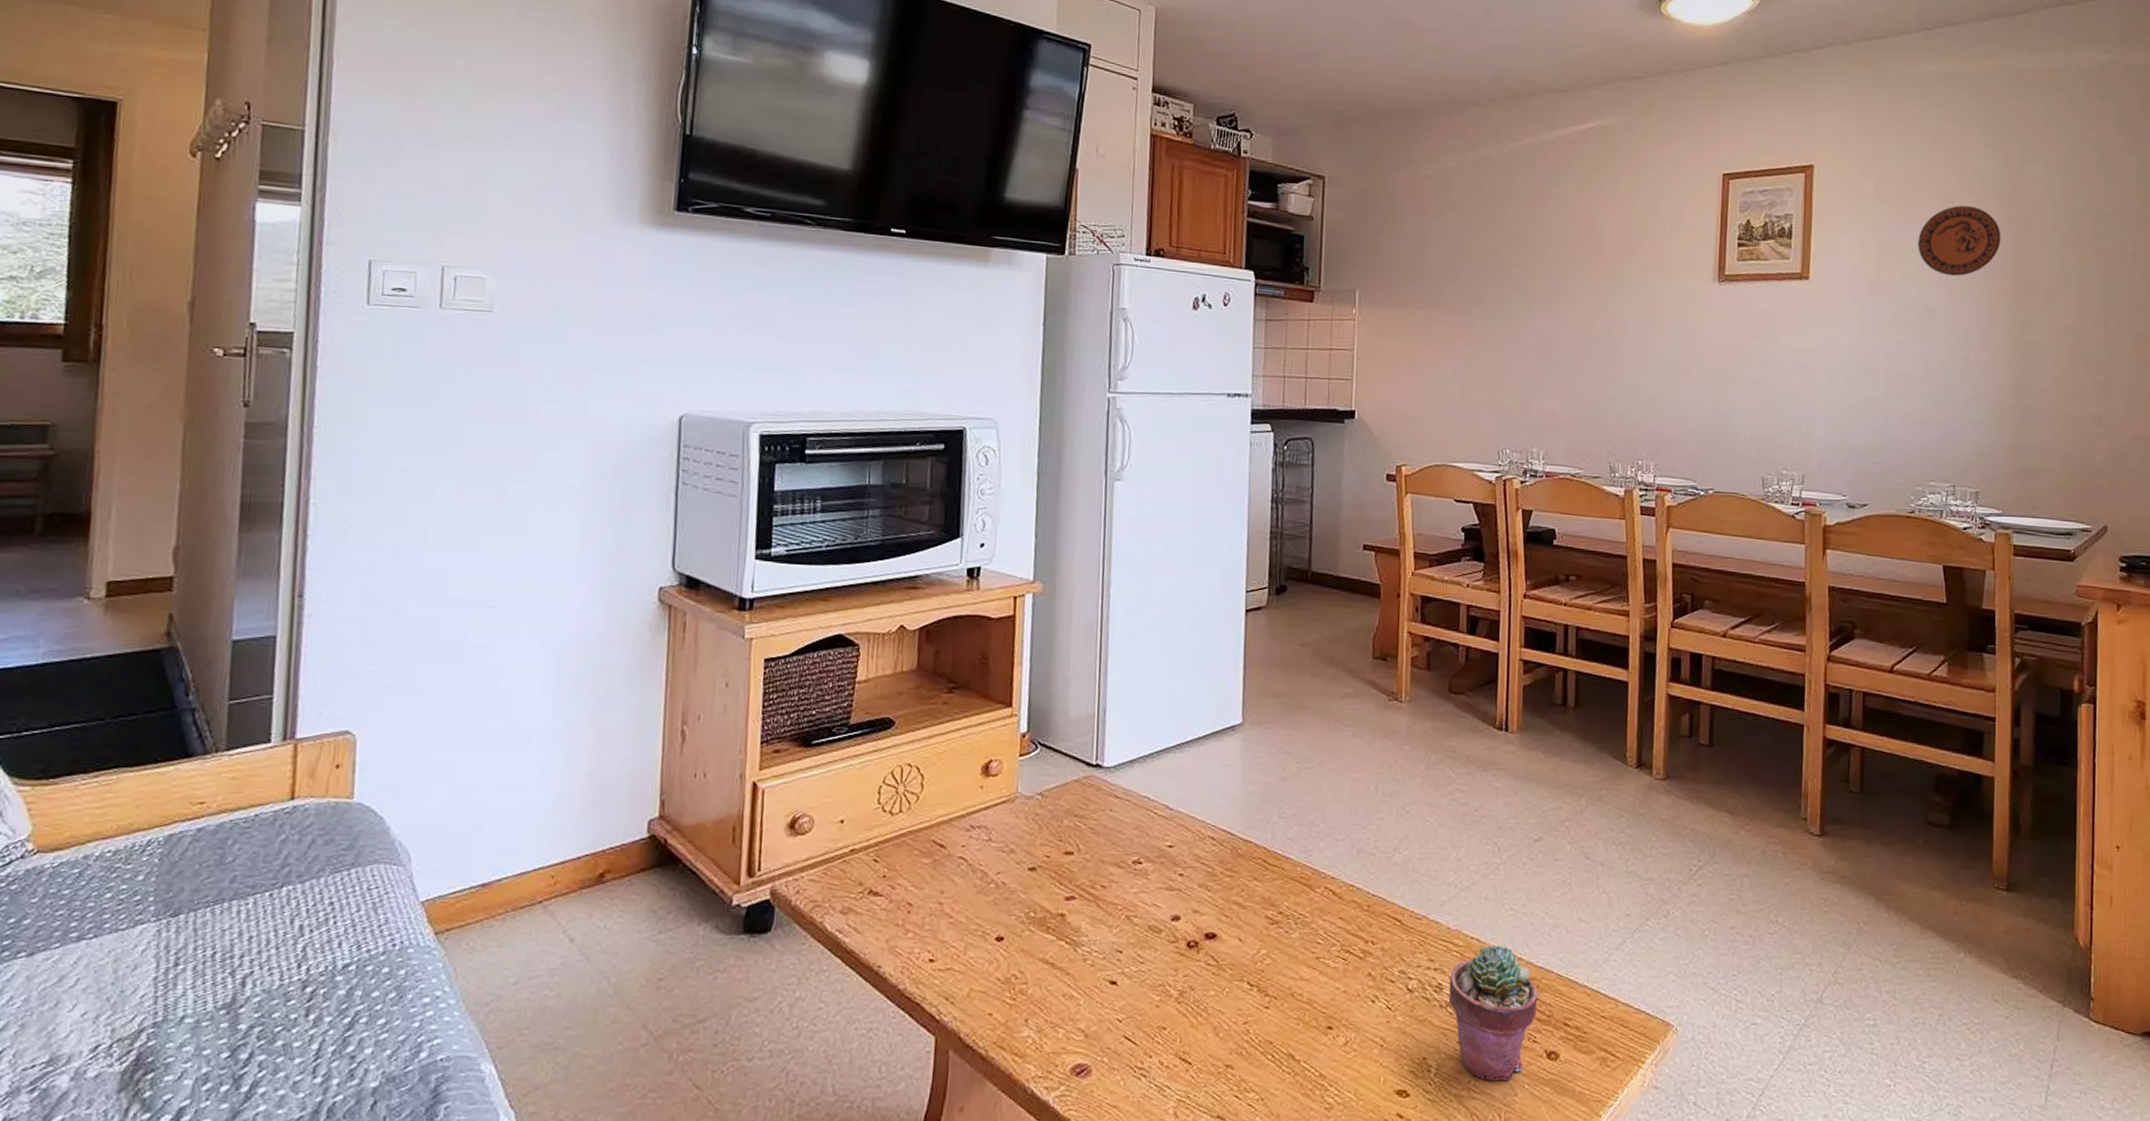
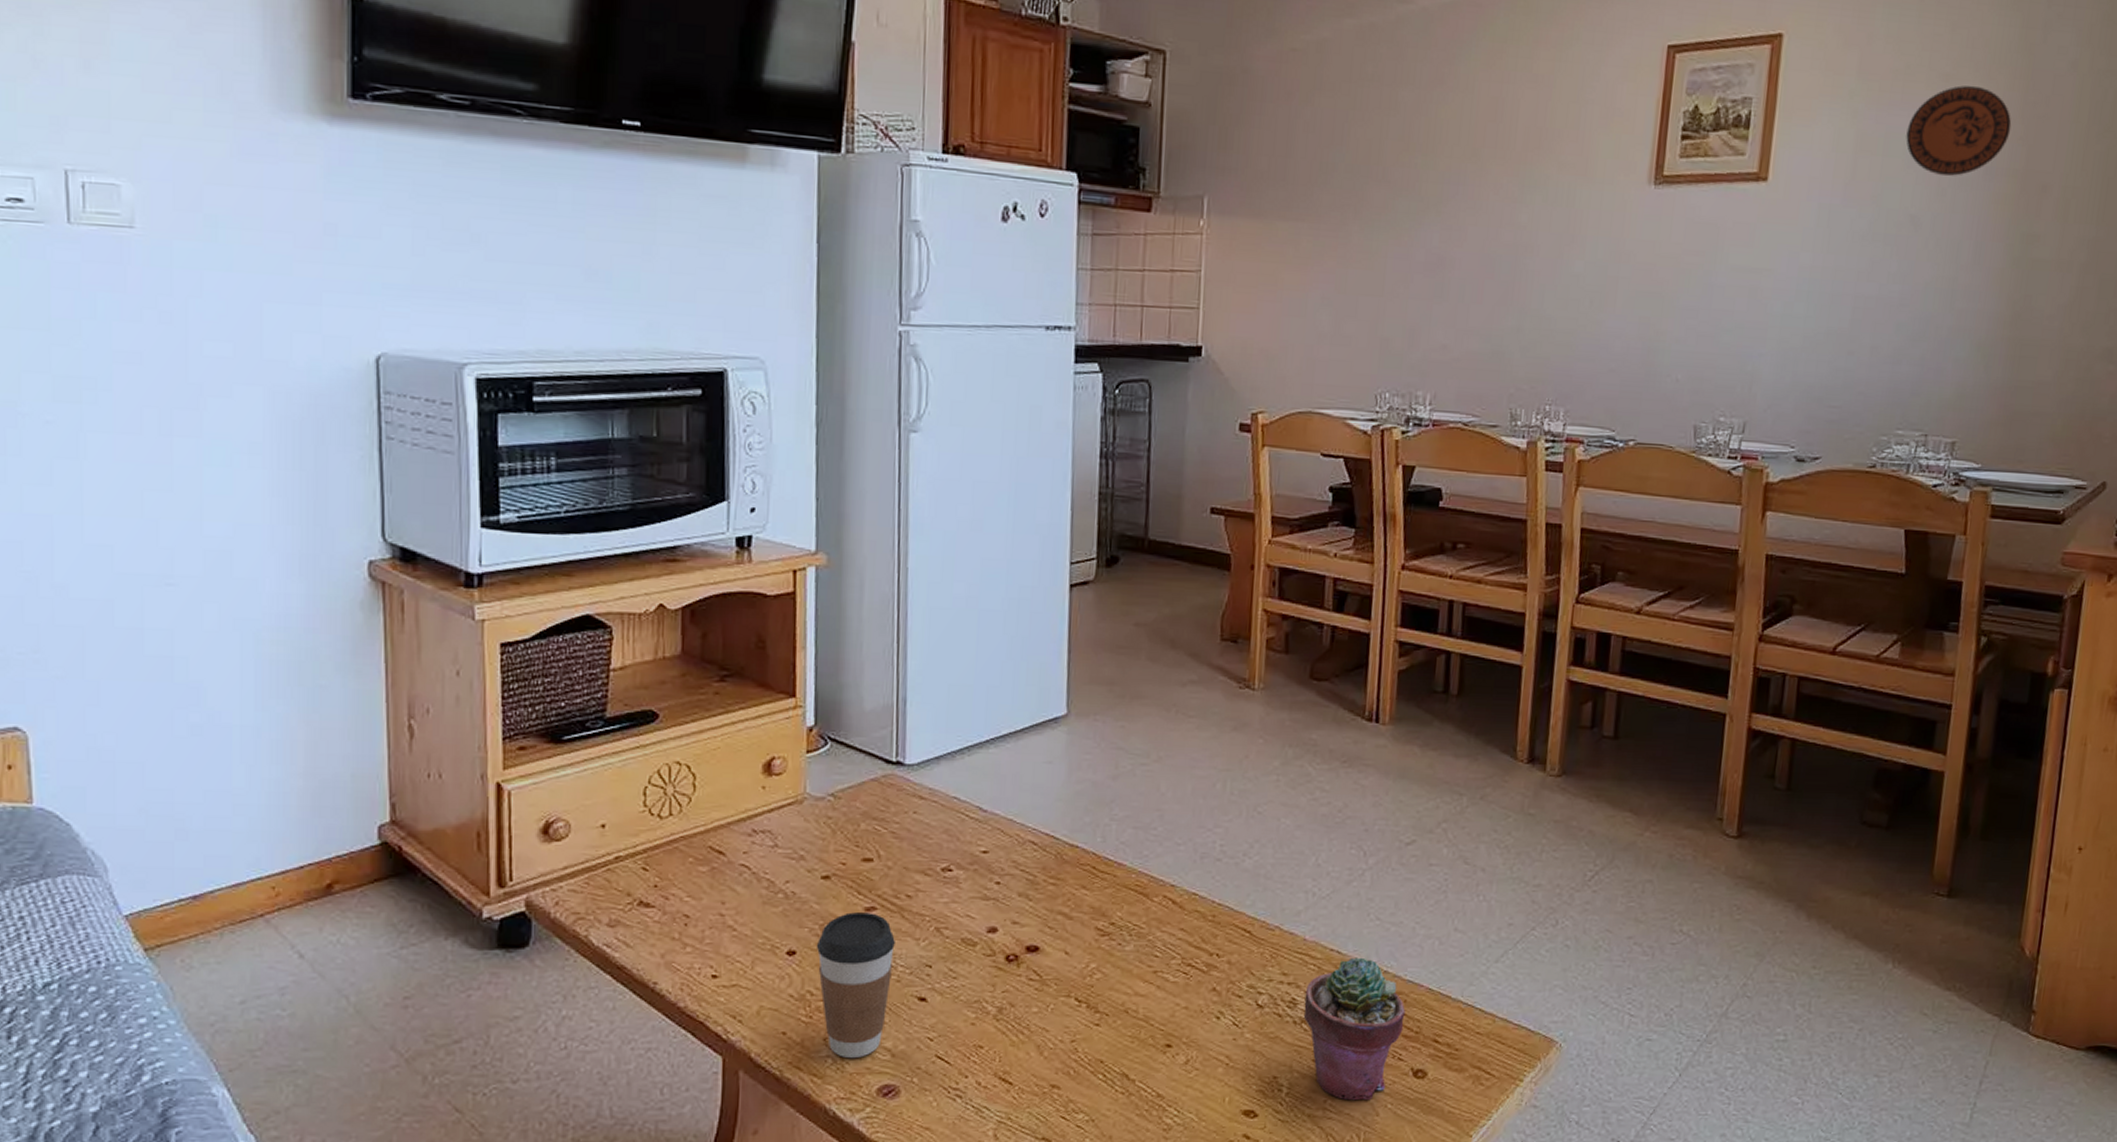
coffee cup: none [1021,901,1091,1039] -> present [816,912,895,1059]

